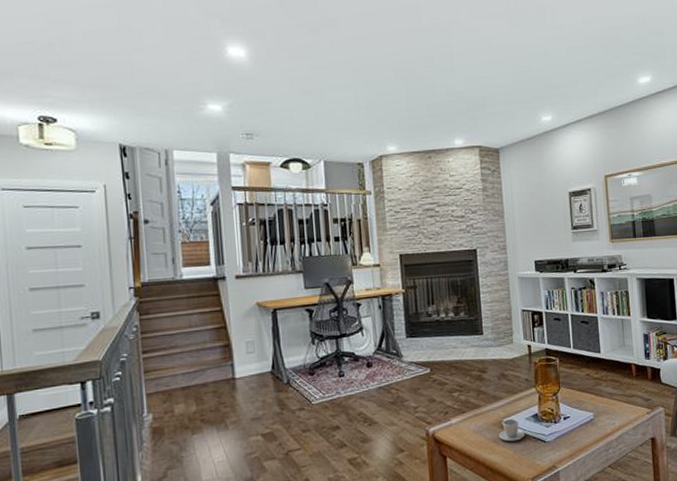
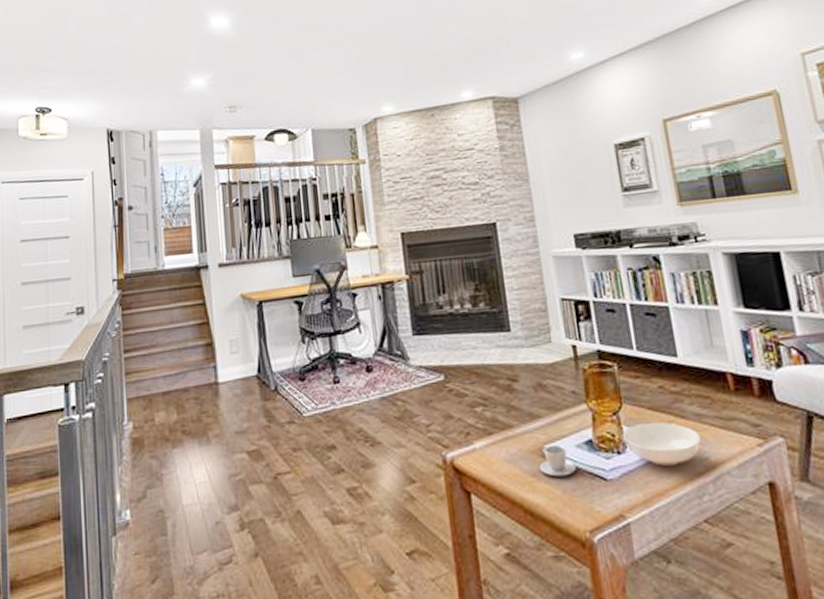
bowl: none [558,399,611,430] -> present [622,421,701,466]

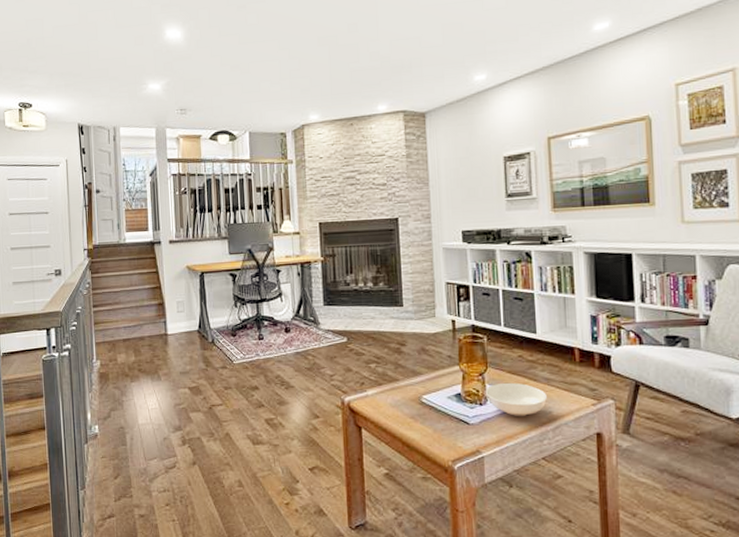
teacup: present [539,444,576,477] -> none [417,395,446,420]

